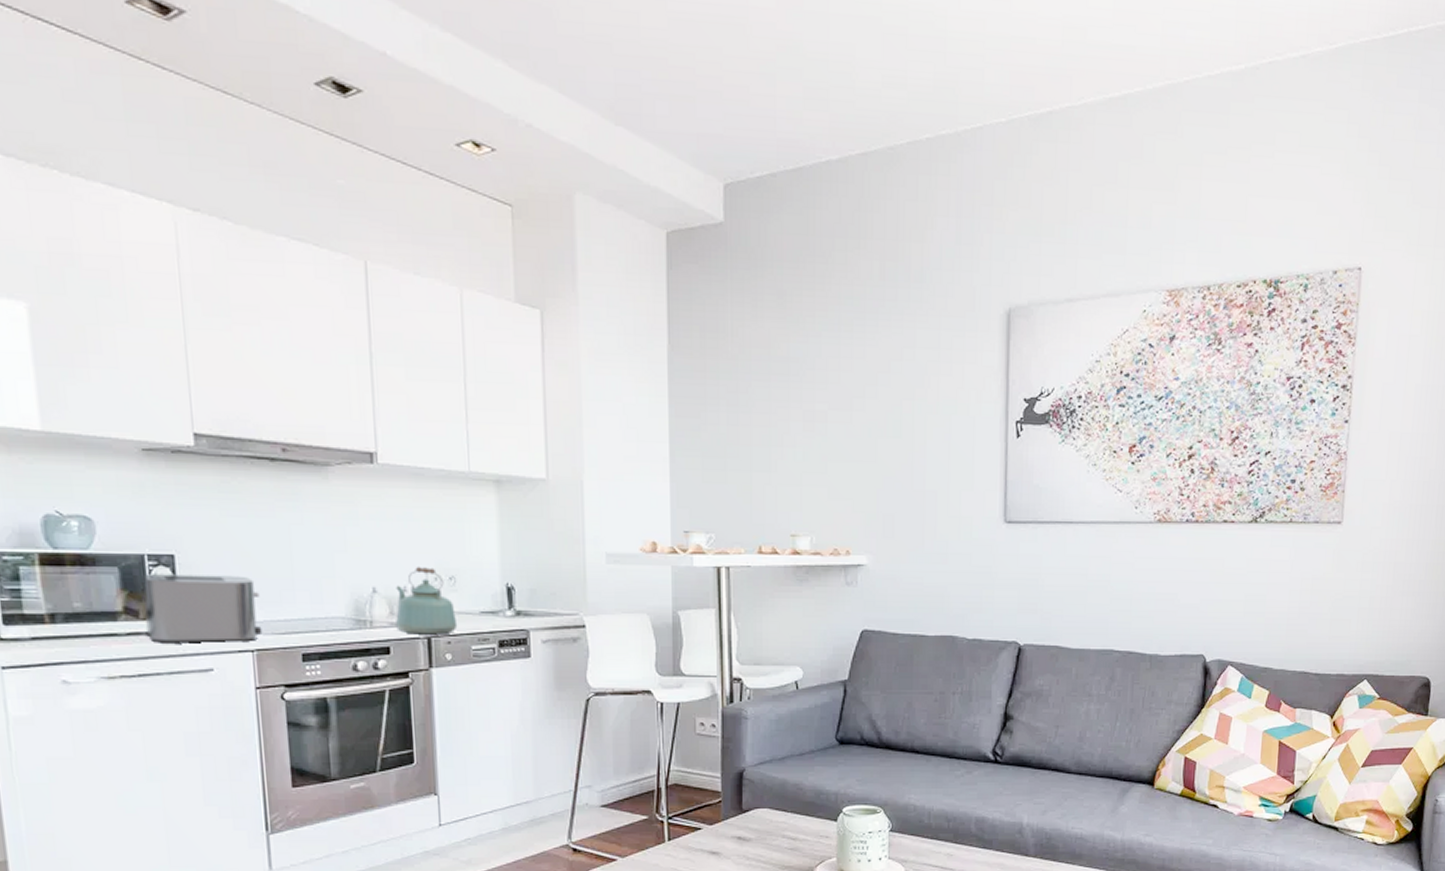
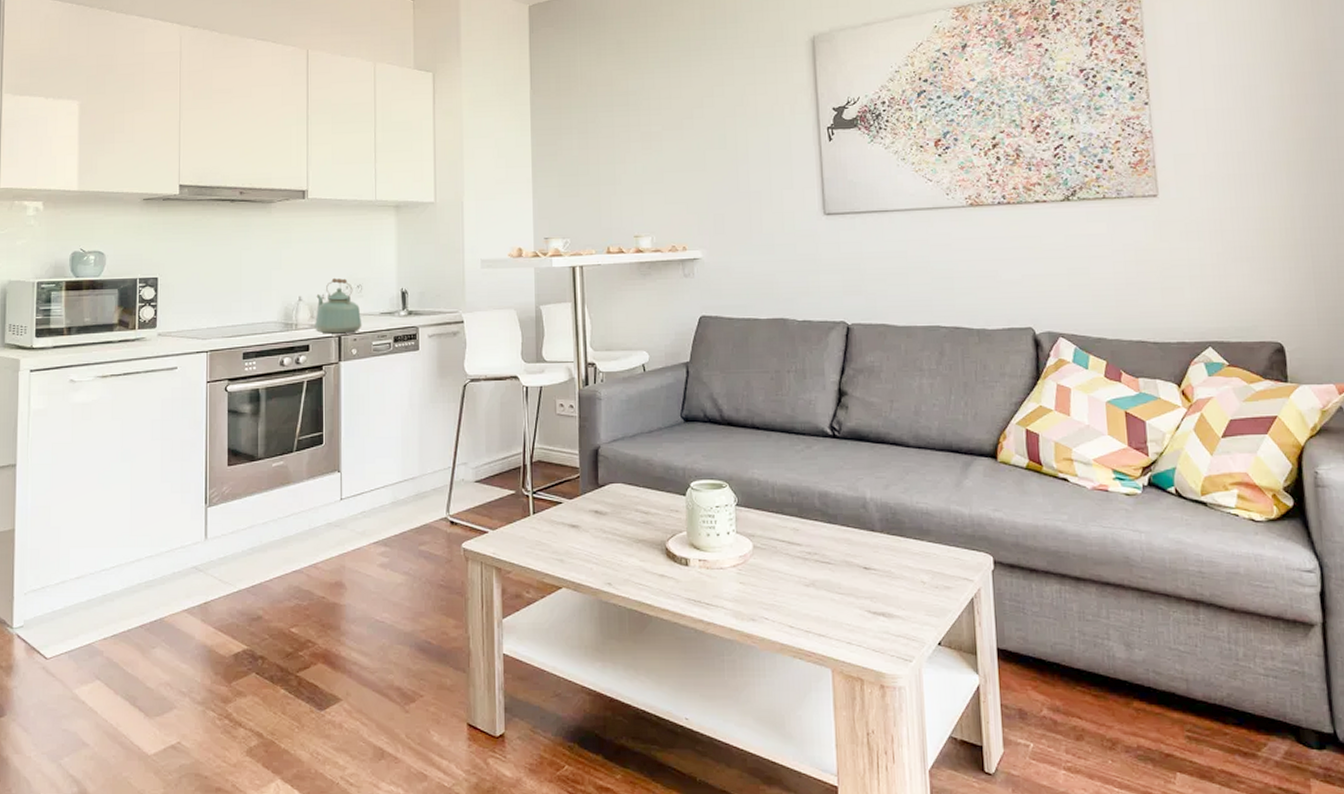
toaster: present [142,574,263,645] -> none [132,292,215,349]

